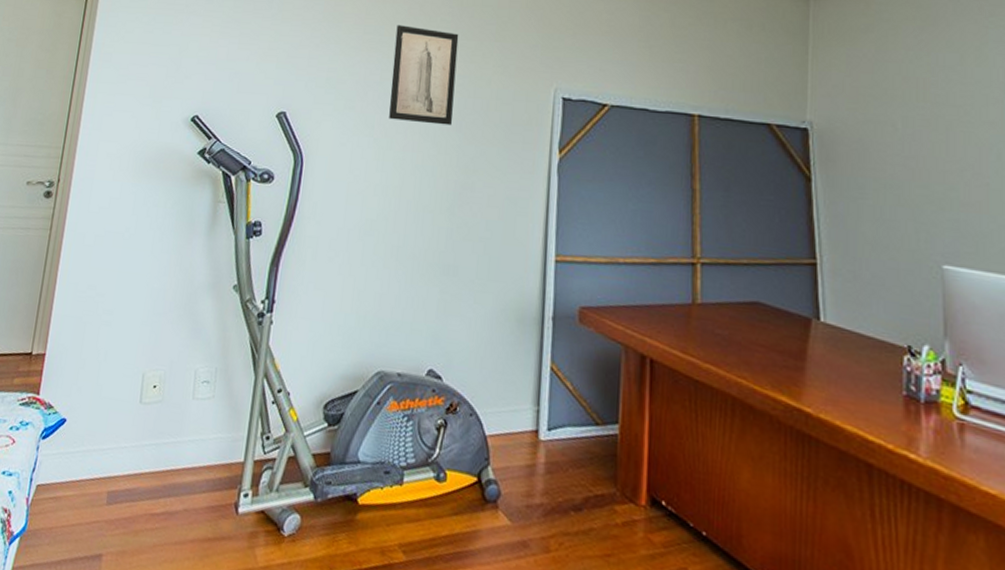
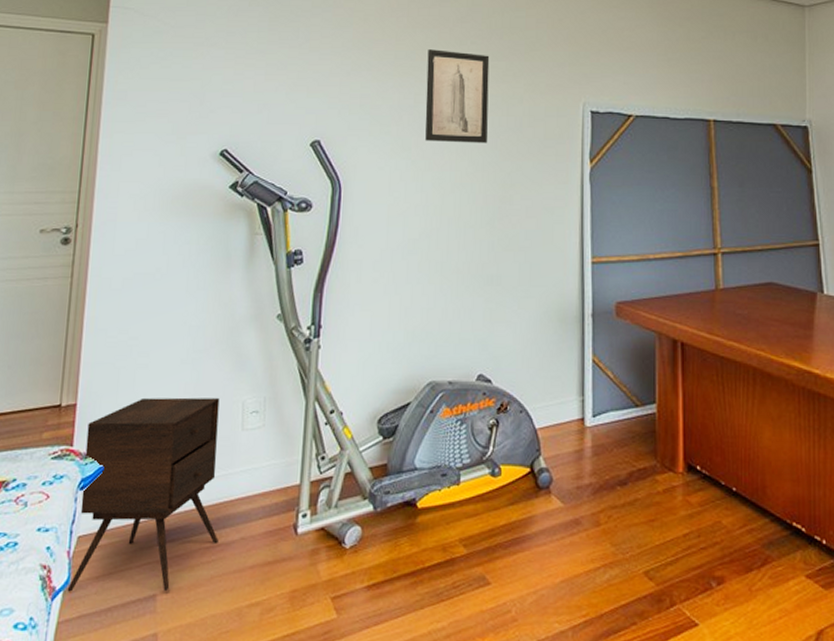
side table: none [23,355,174,552] -> present [67,397,220,592]

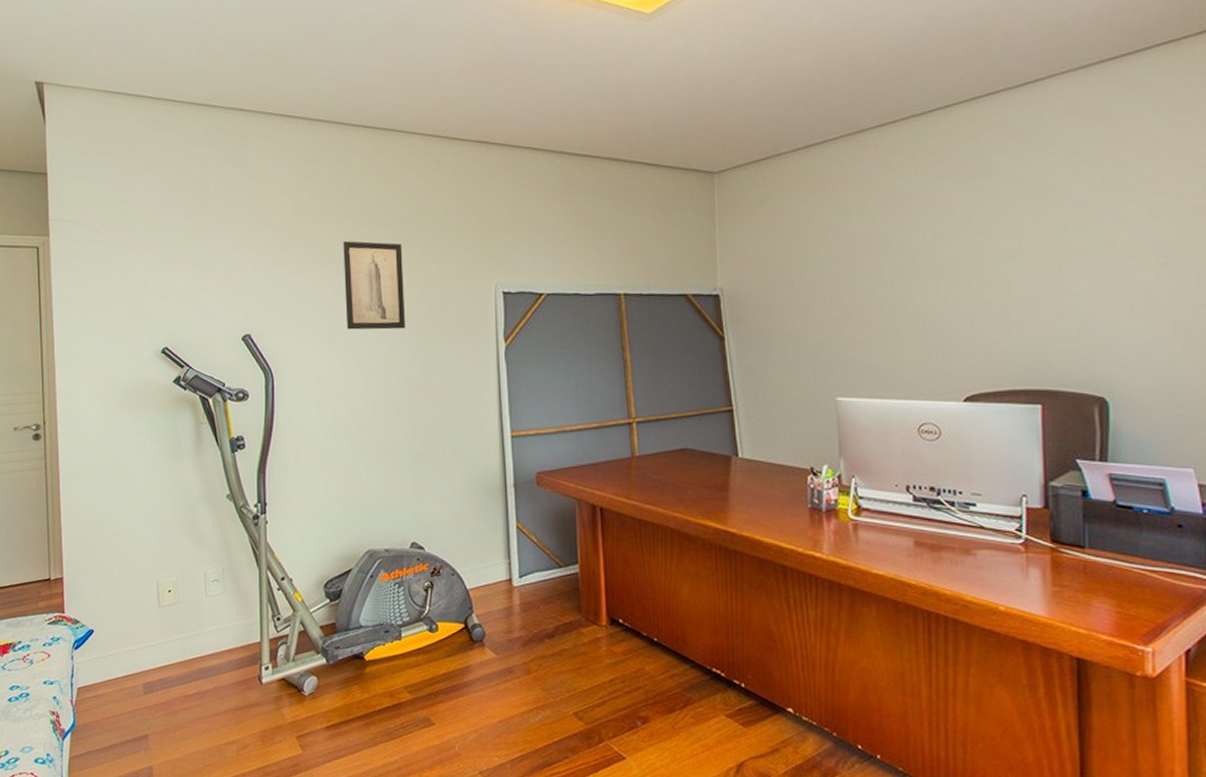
side table: present [67,397,220,592] -> none [74,569,195,733]

